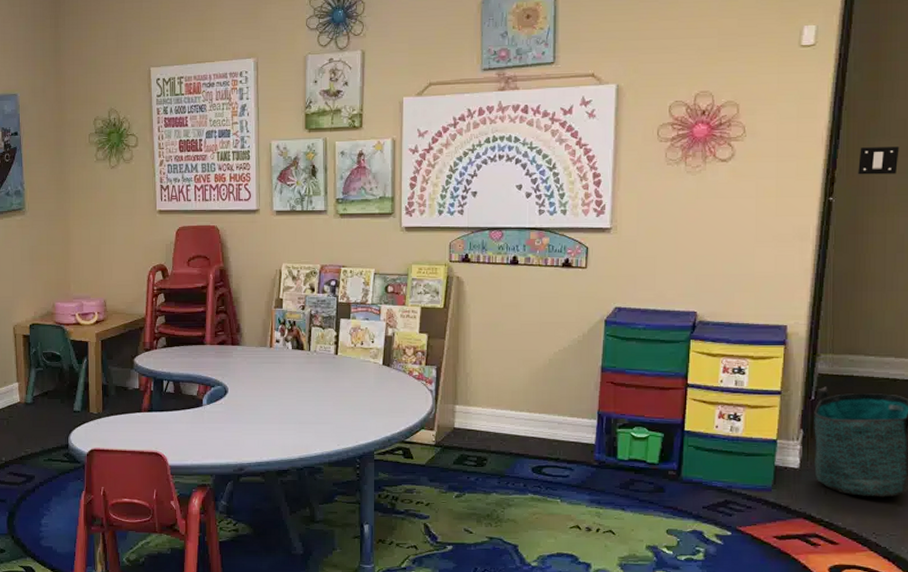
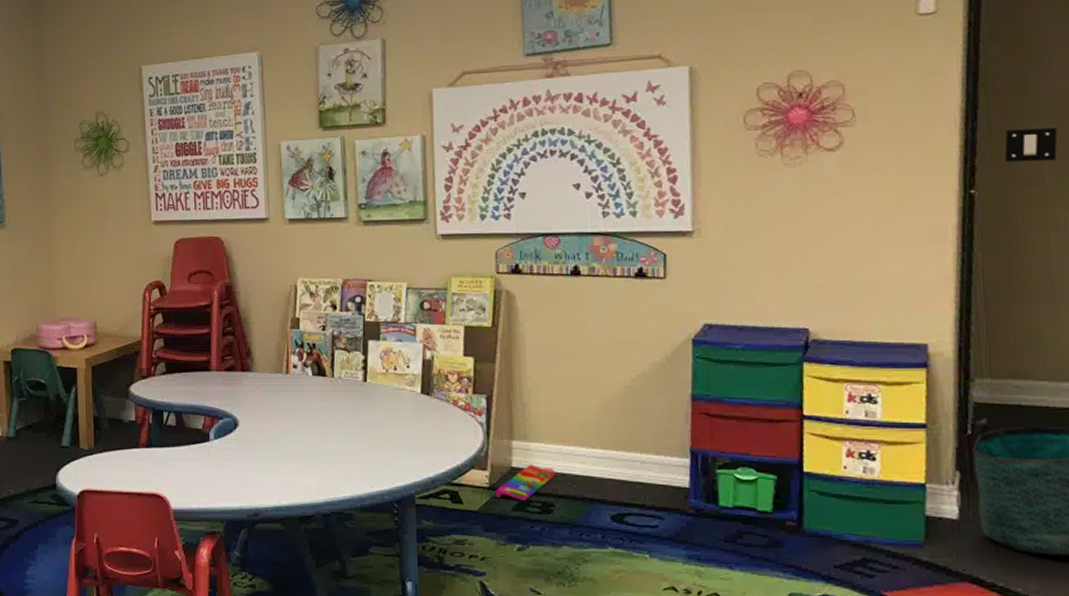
knob puzzle: none [439,425,491,457] -> present [495,464,558,502]

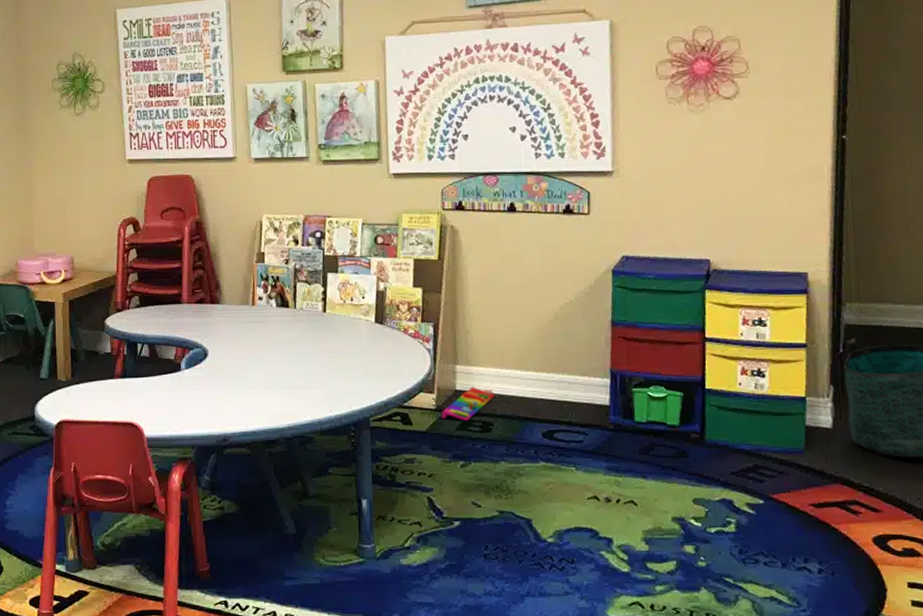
light switch: present [1004,128,1058,163] -> none [870,81,912,111]

